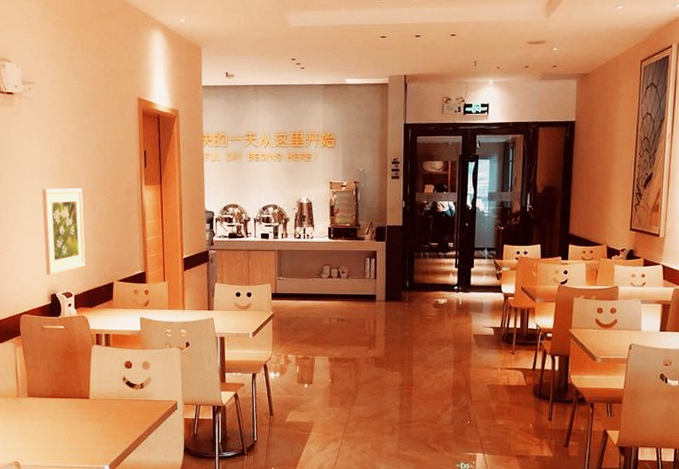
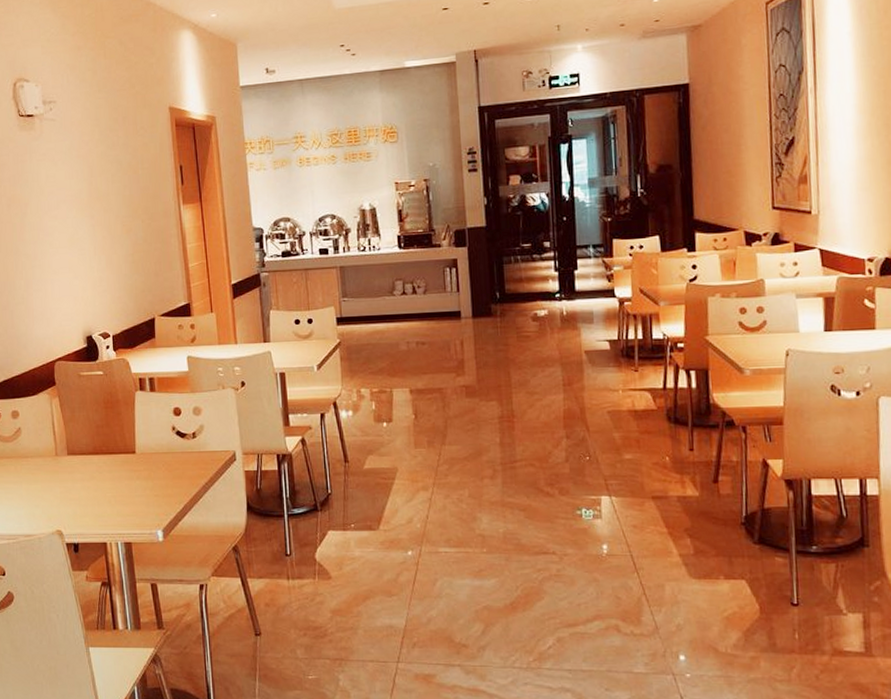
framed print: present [42,187,86,275] -> none [70,213,123,315]

